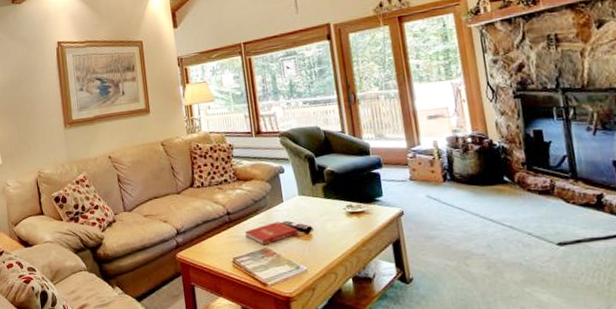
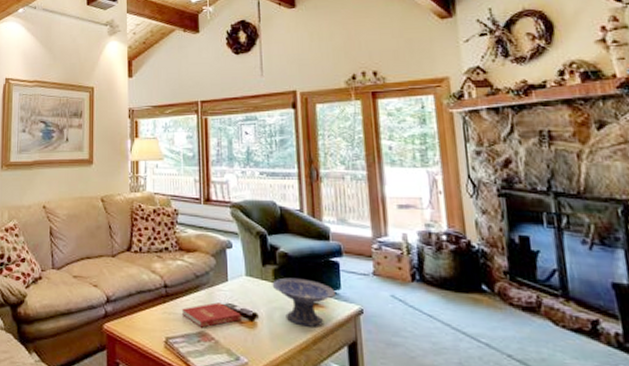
decorative bowl: none [322,191,378,233] -> present [272,277,335,327]

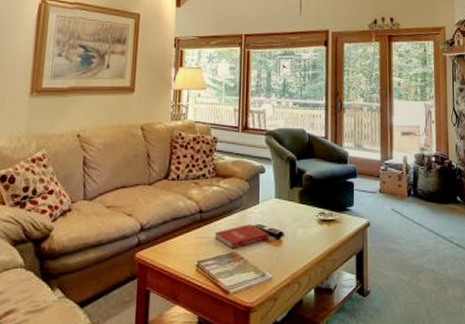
decorative bowl: present [272,277,335,327] -> none [297,198,349,241]

